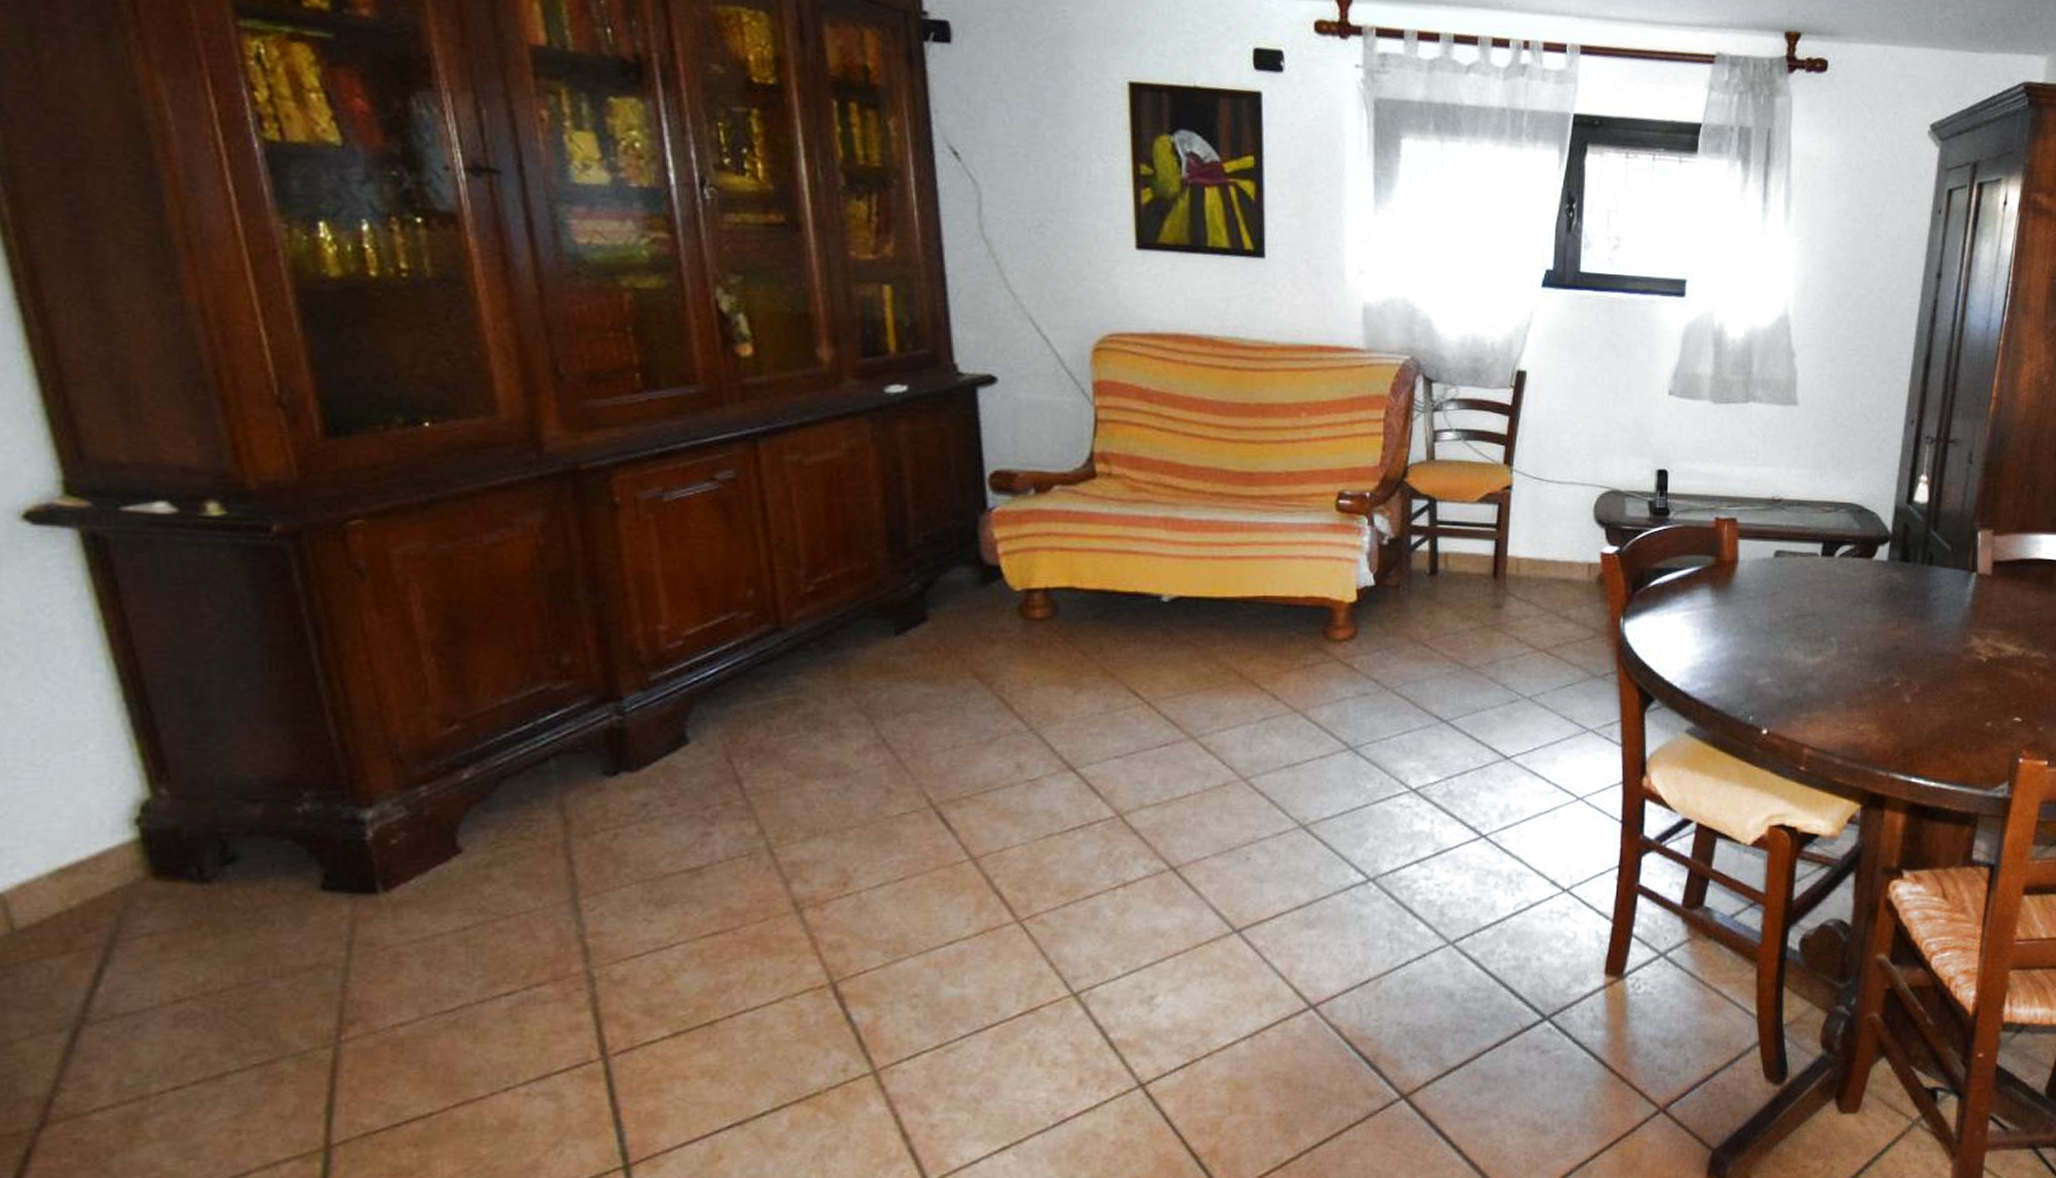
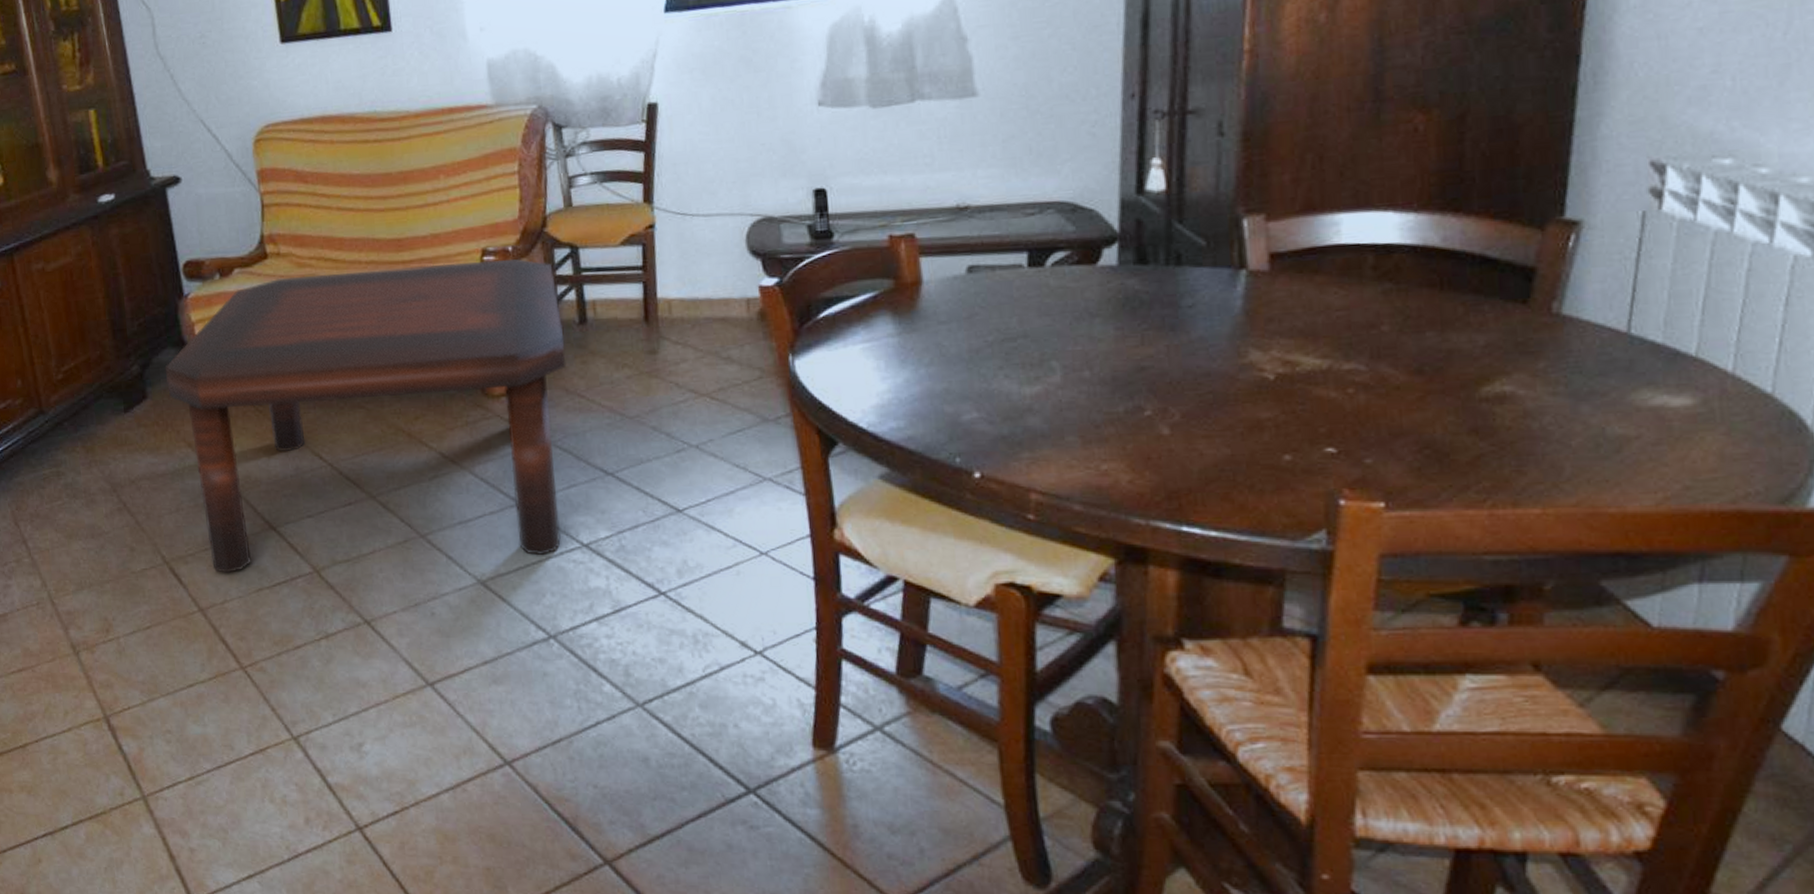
coffee table: none [954,500,1414,818] -> present [164,258,567,573]

